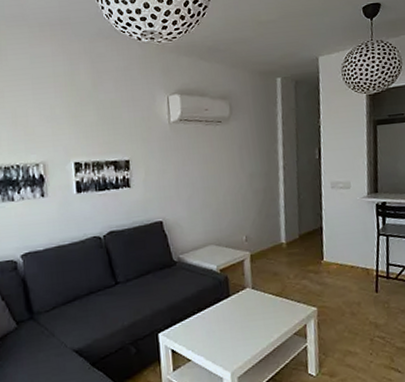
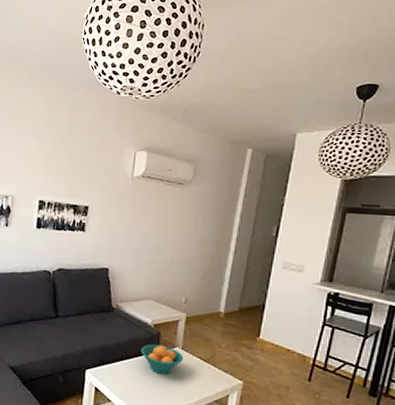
fruit bowl: none [211,288,256,320] -> present [141,344,184,375]

